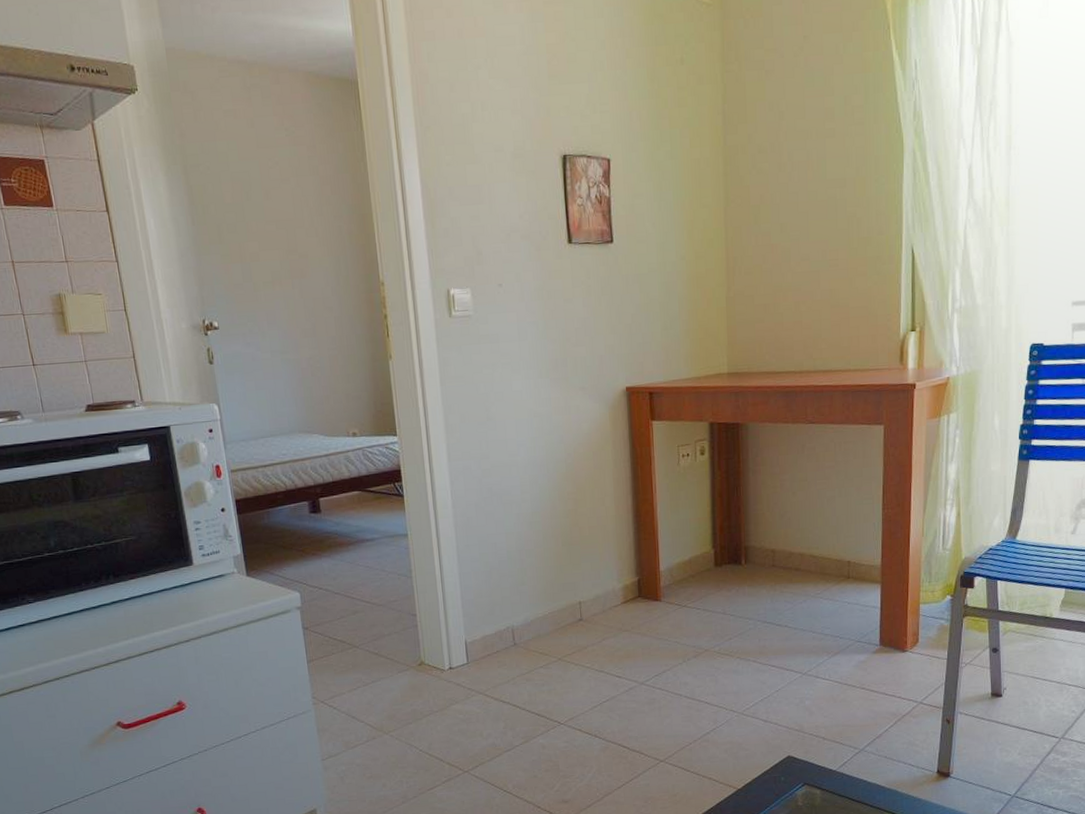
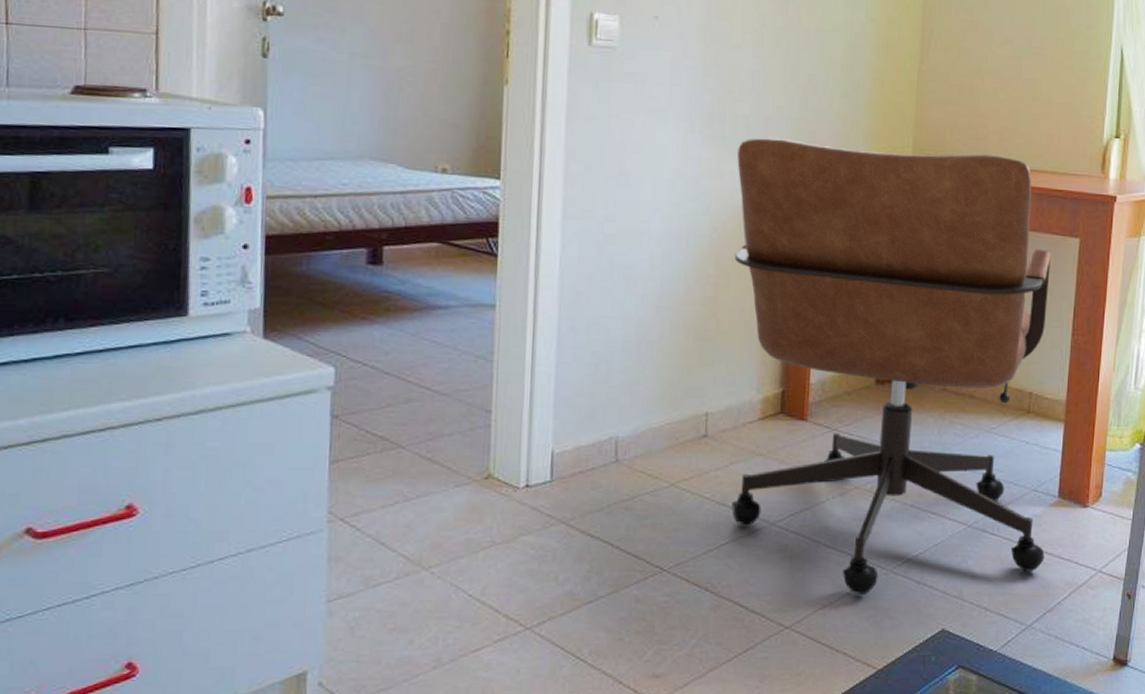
chair: none [580,361,871,734] -> present [731,138,1052,596]

